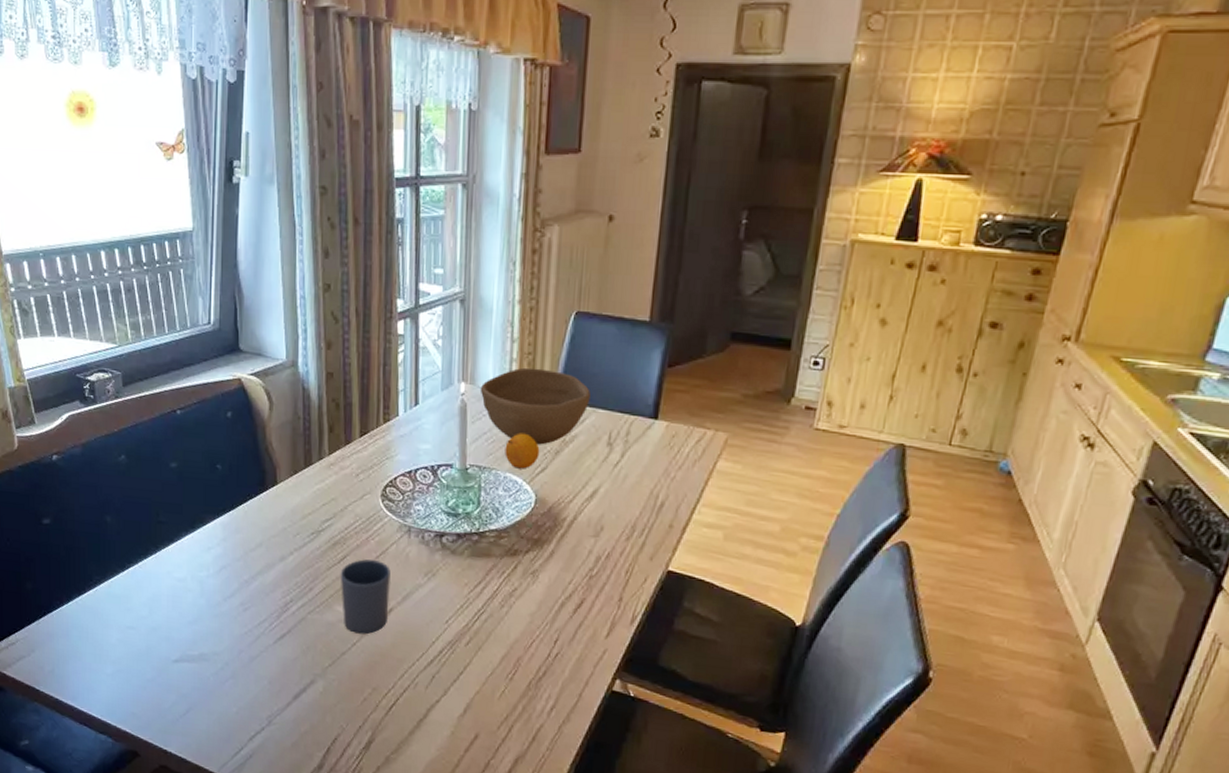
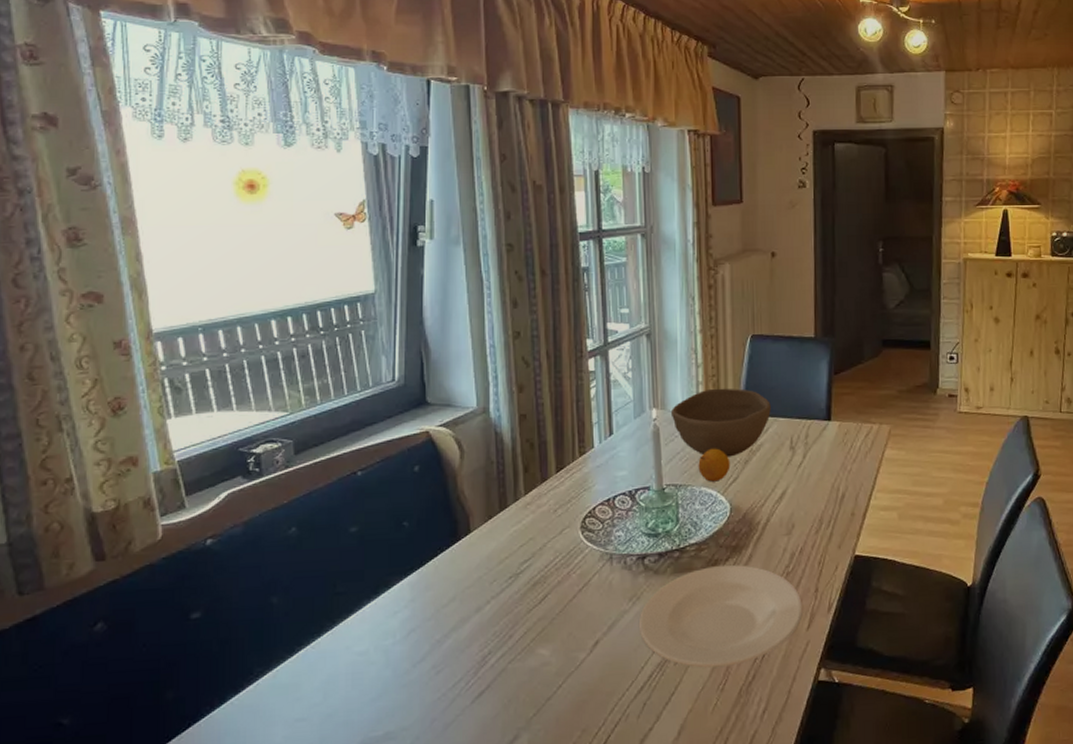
mug: present [340,559,391,635] -> none [541,594,595,675]
plate: none [432,556,604,658] -> present [638,564,803,668]

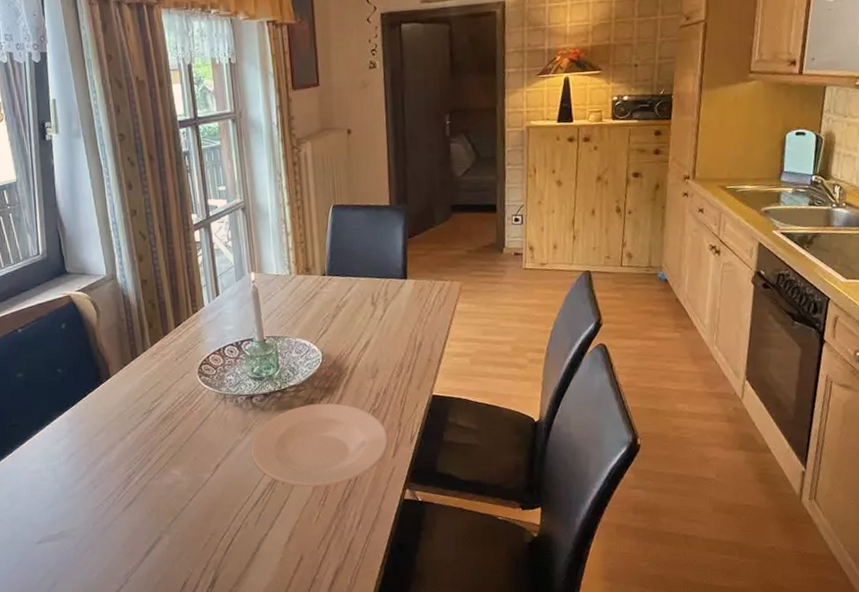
bowl: present [670,388,771,457] -> none [266,252,353,313]
fruit: present [698,448,731,482] -> none [292,305,321,334]

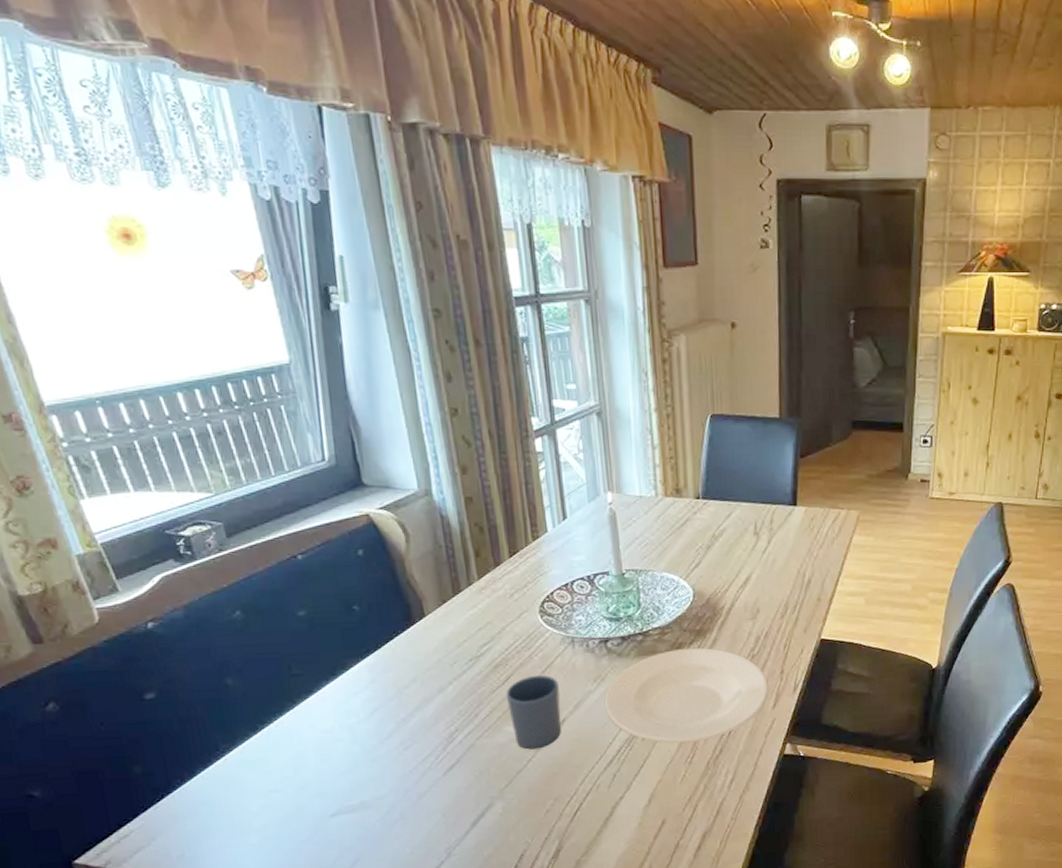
mug: none [172,426,217,490] -> present [505,675,562,750]

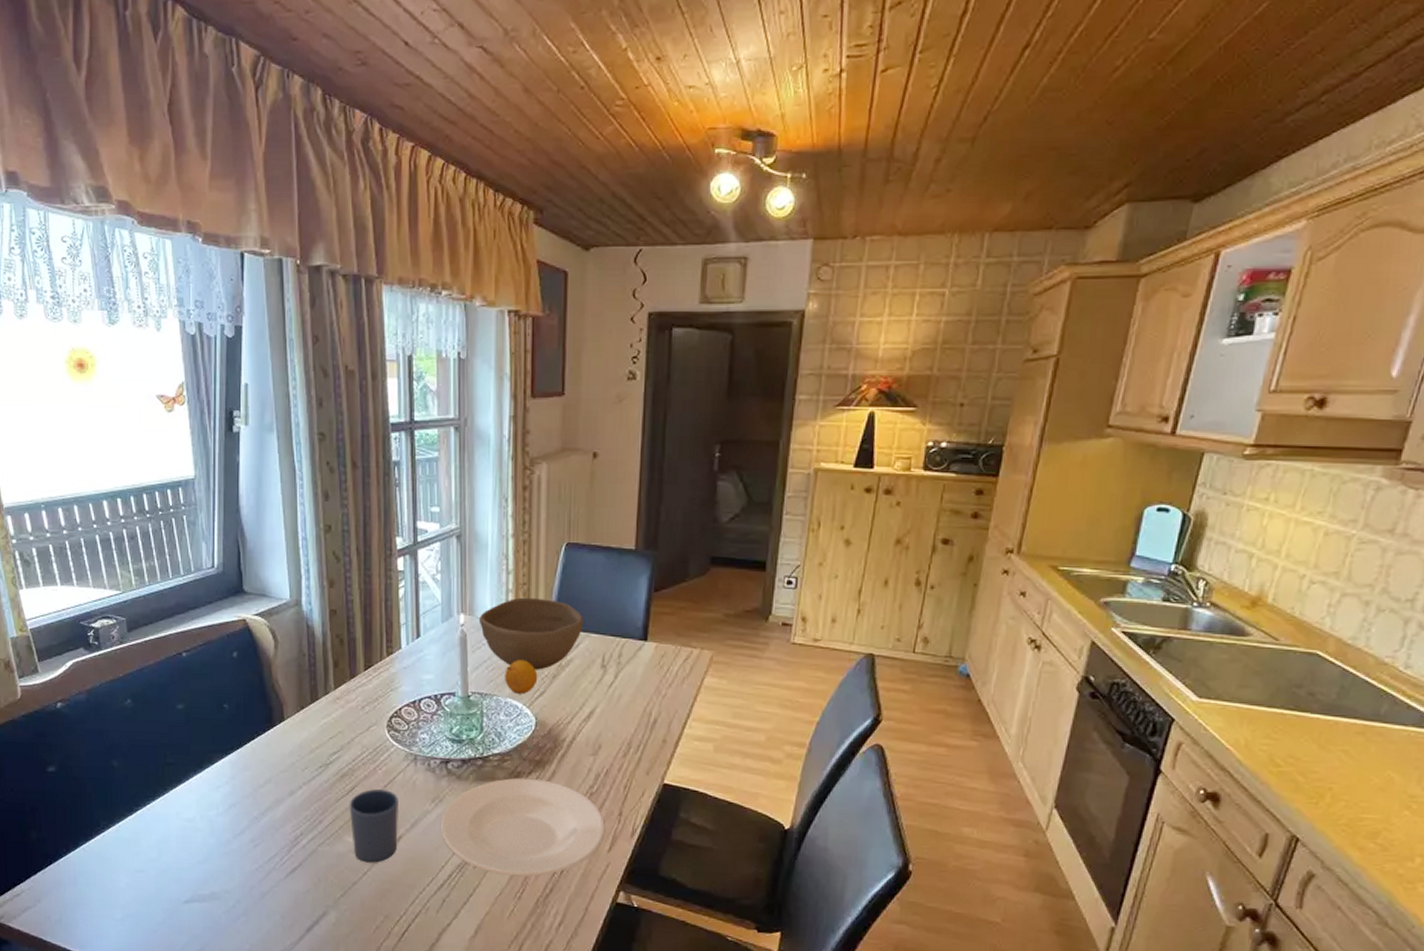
bowl: none [627,471,733,543] -> present [478,597,583,670]
fruit: none [658,533,692,567] -> present [505,659,538,694]

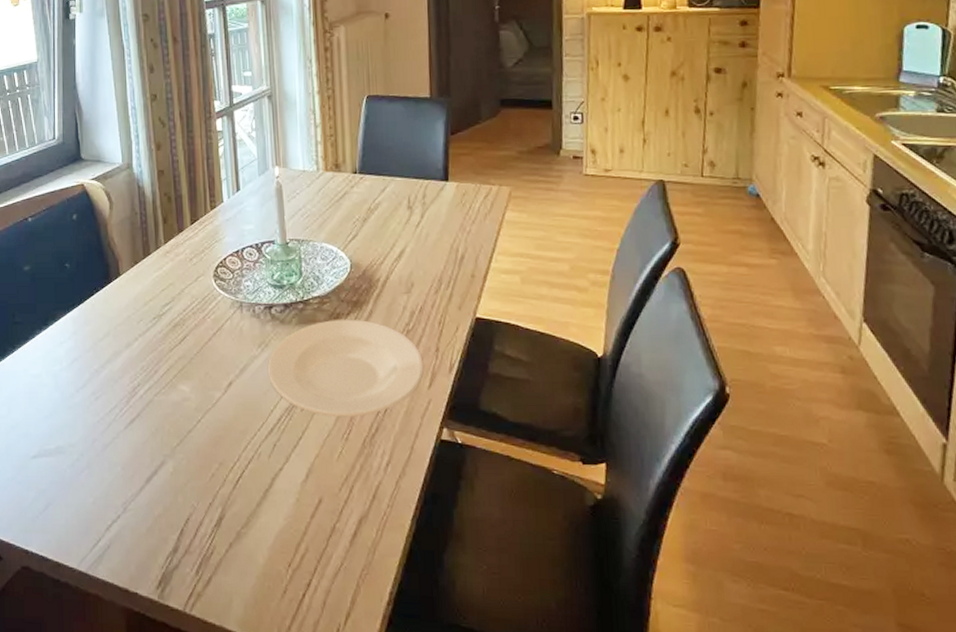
mug: present [349,789,398,863] -> none [181,337,229,410]
bowl: present [478,597,583,670] -> none [292,147,388,215]
fruit: present [505,659,538,694] -> none [319,206,350,238]

